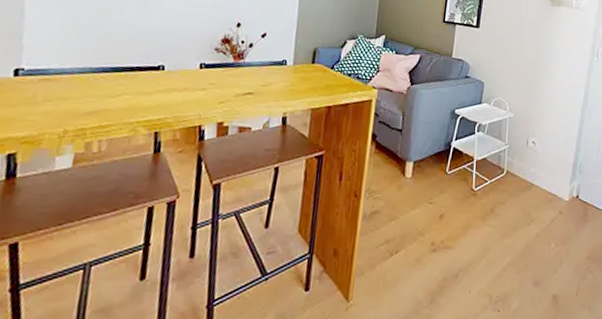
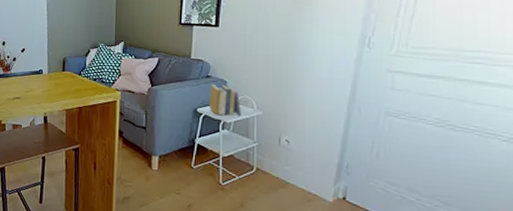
books: none [467,85,496,118] -> present [209,84,241,116]

